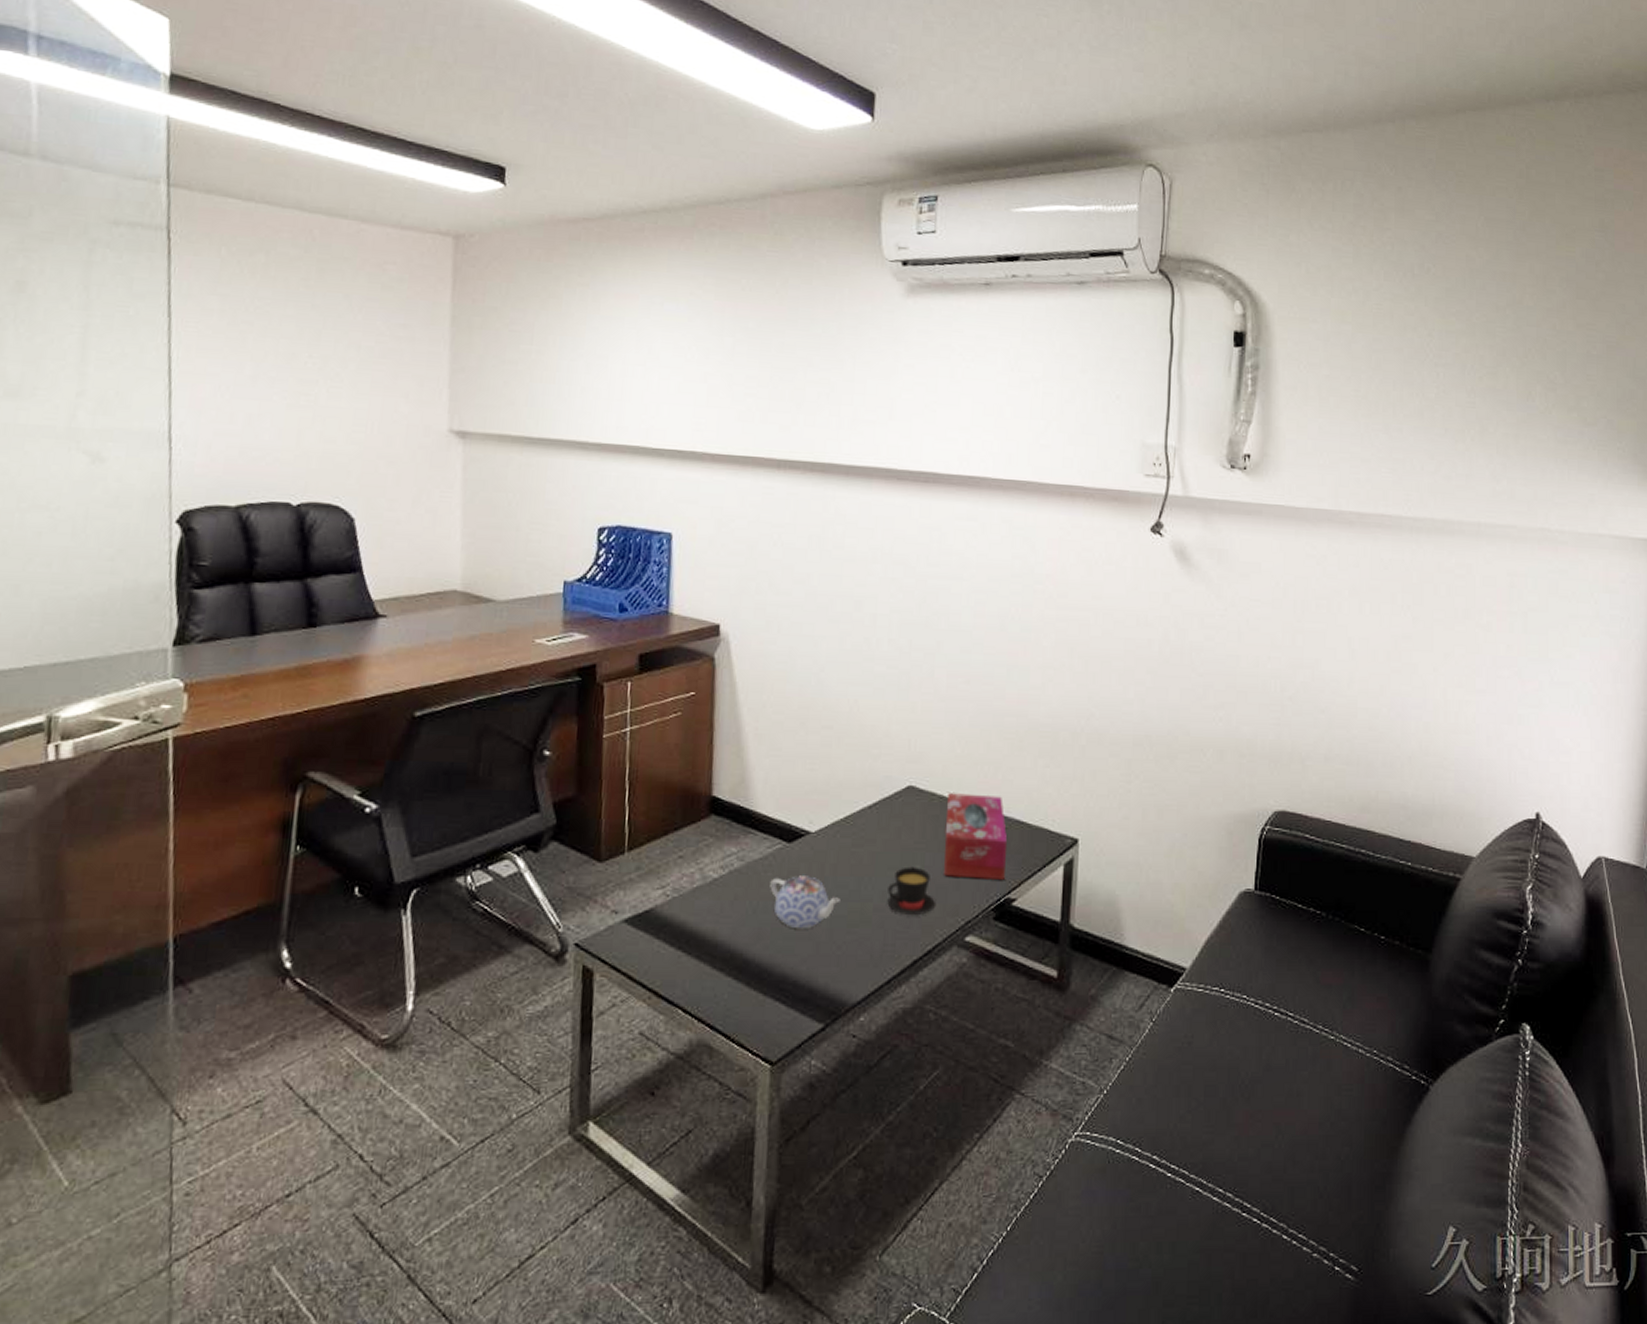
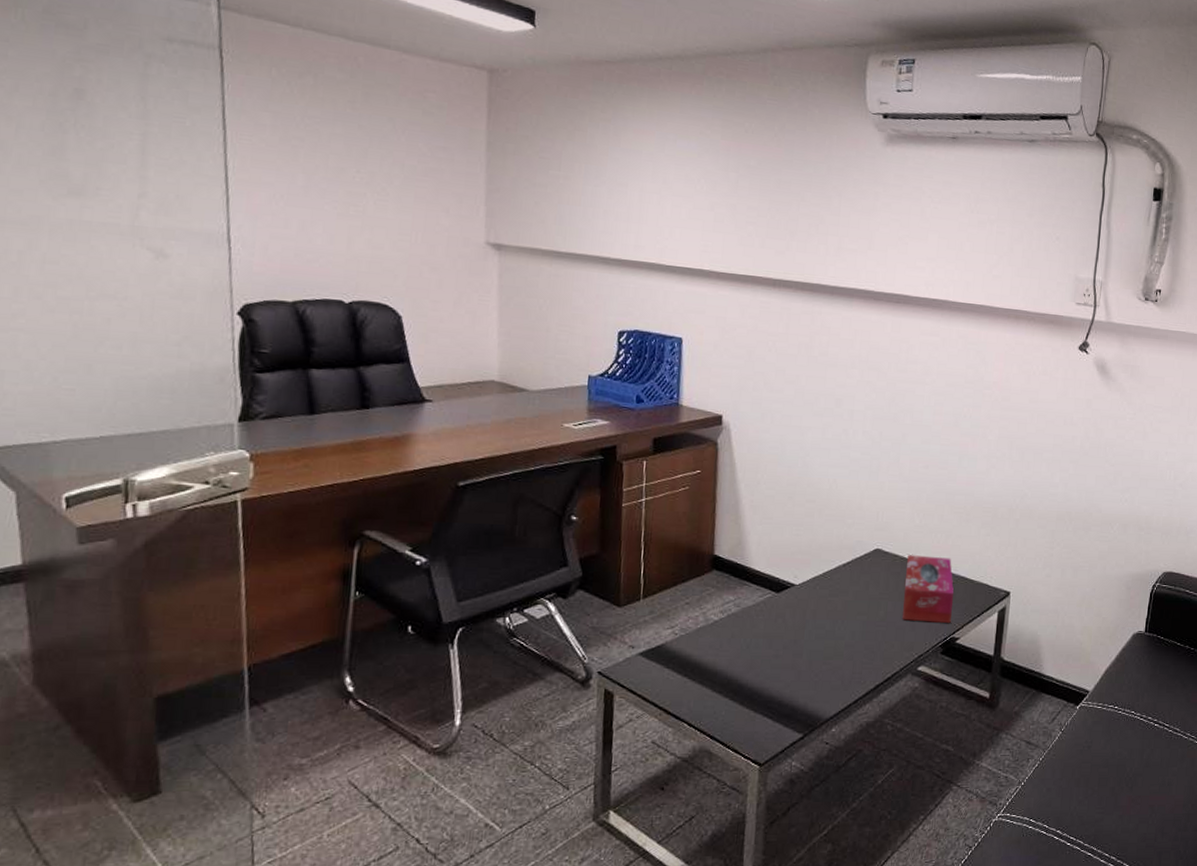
teapot: present [770,876,840,929] -> none [761,619,818,661]
teacup: present [887,866,935,916] -> none [856,612,895,651]

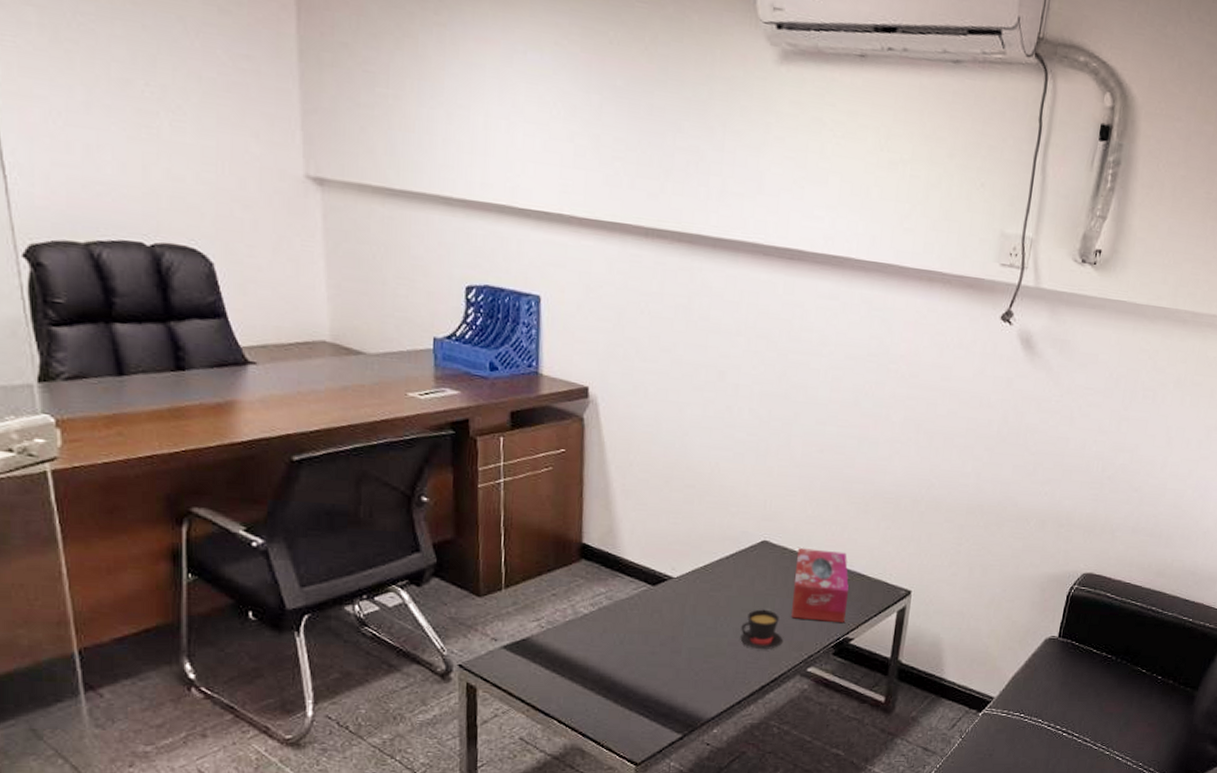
teacup: none [856,612,895,651] -> present [740,609,783,650]

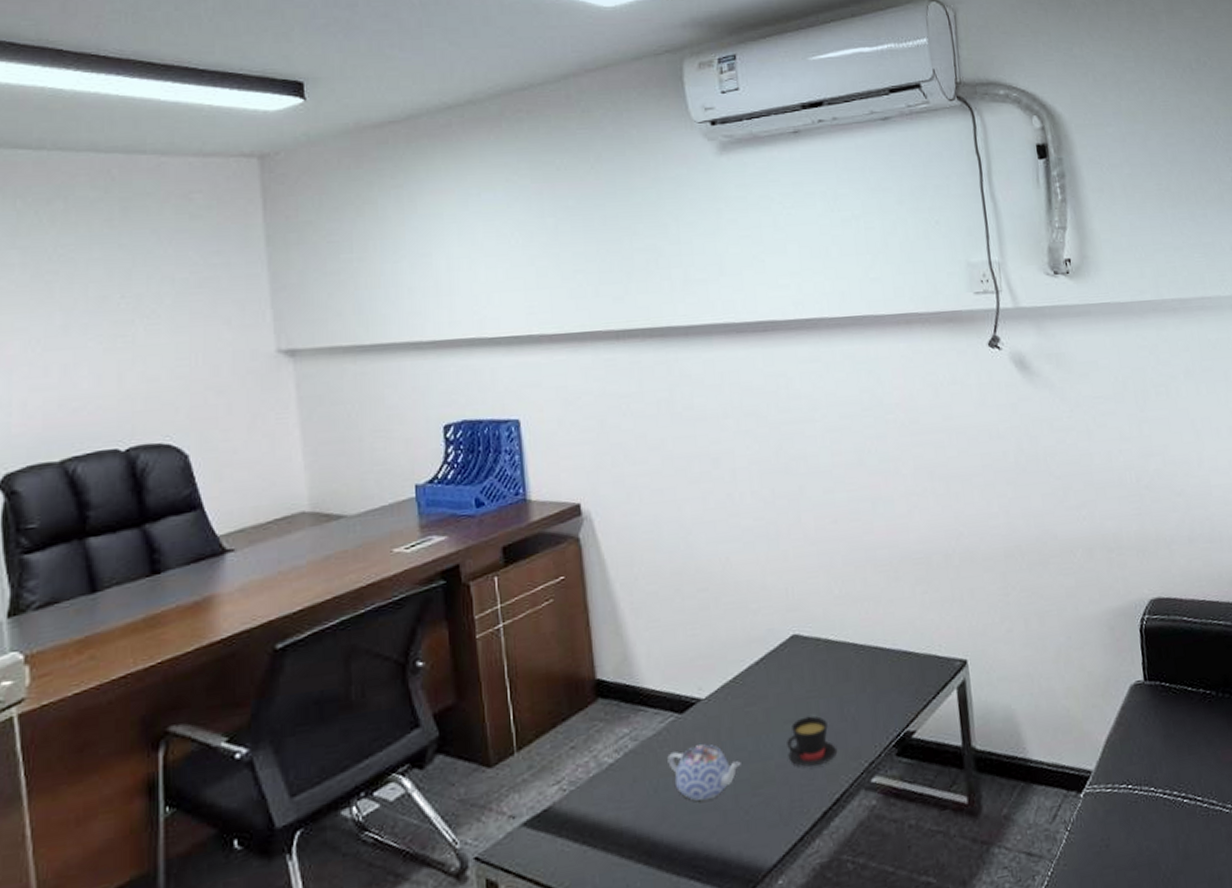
teapot: none [635,614,699,658] -> present [667,744,741,801]
tissue box: present [791,548,849,622] -> none [832,630,901,721]

